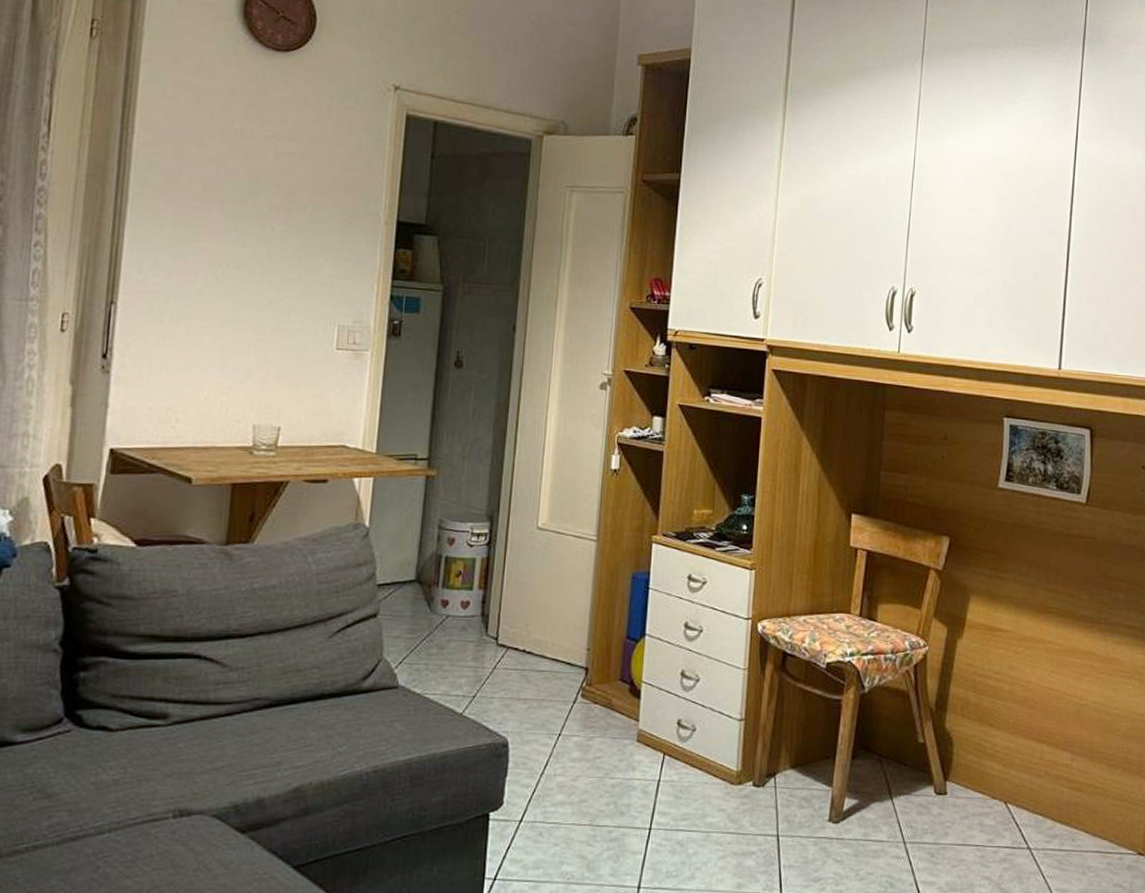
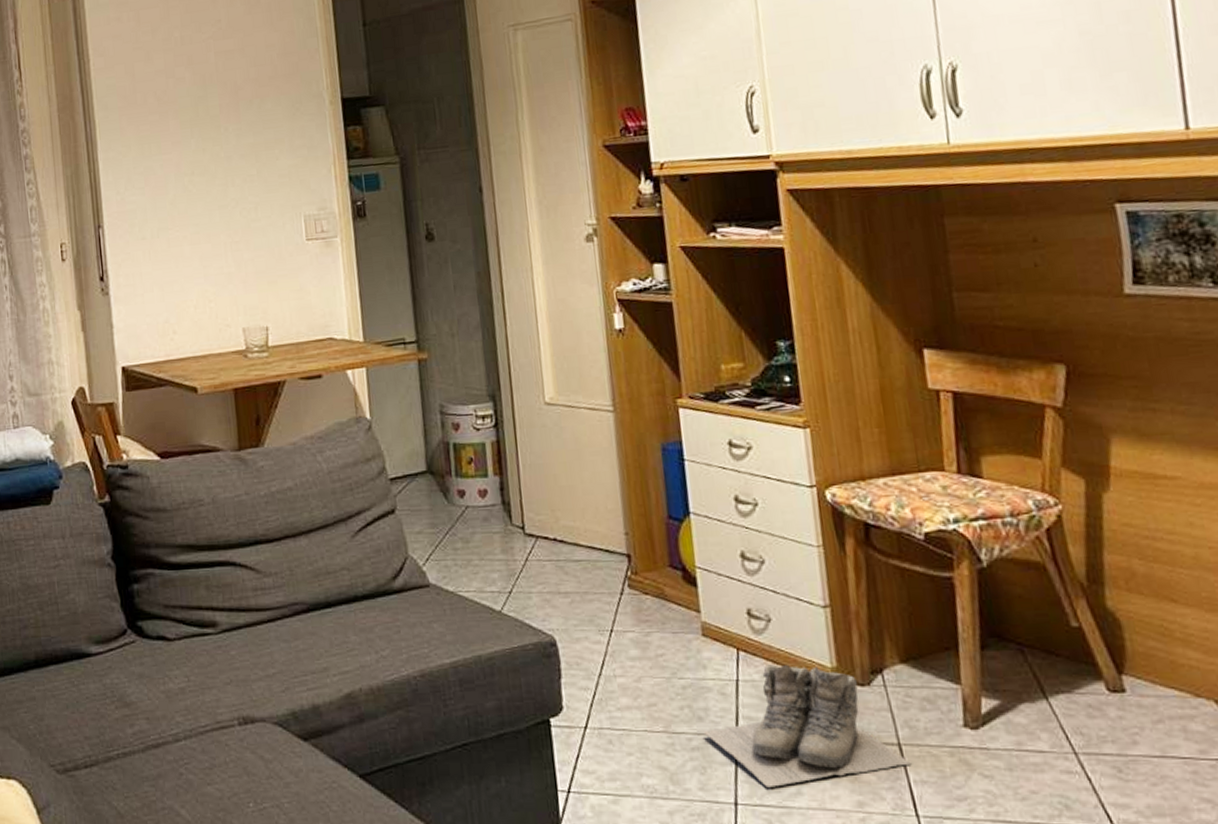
boots: none [623,767,784,873] -> present [703,664,912,788]

